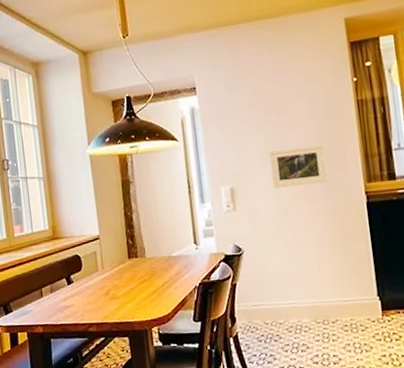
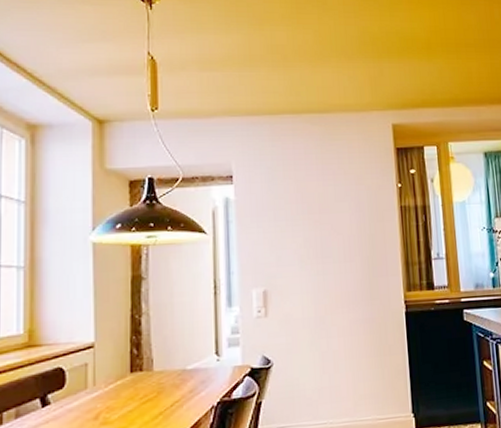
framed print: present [269,145,328,189] -> none [308,249,368,294]

